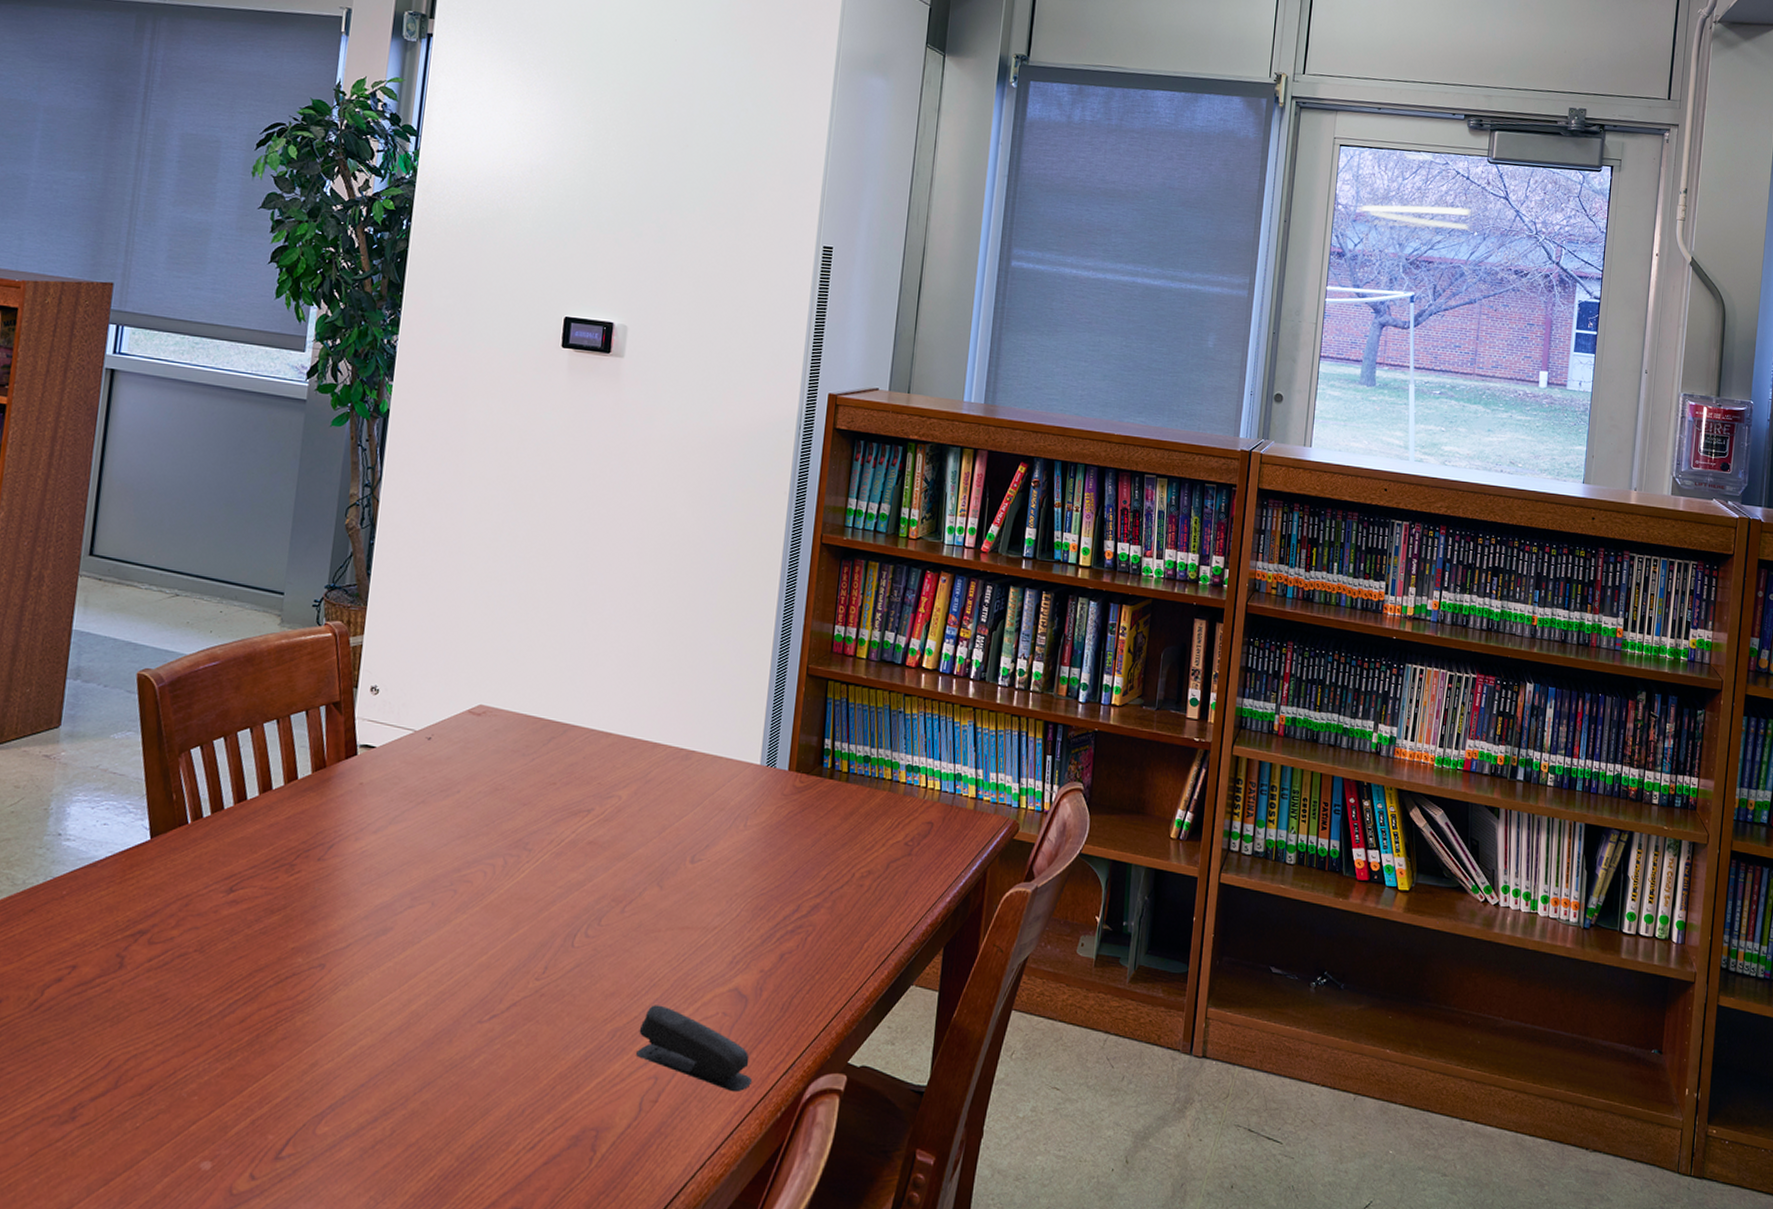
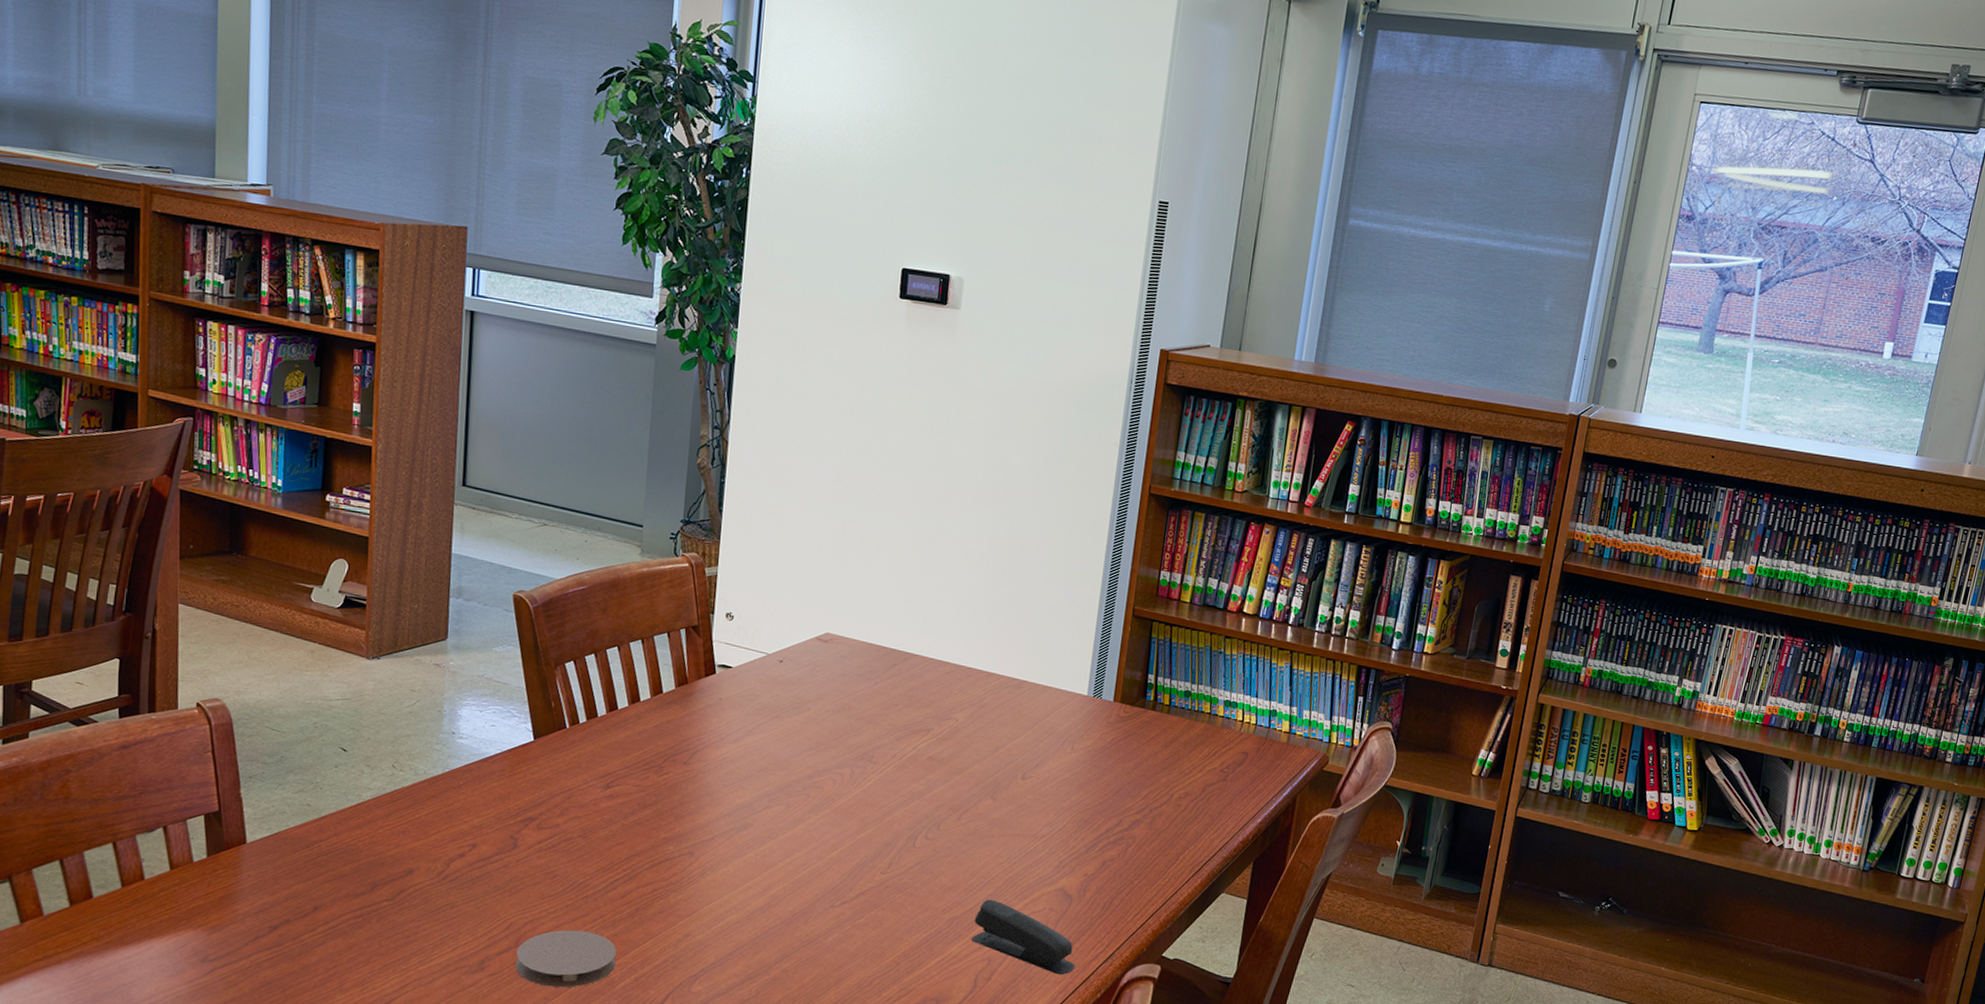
coaster: none [112,1065,233,1137] -> present [515,929,617,988]

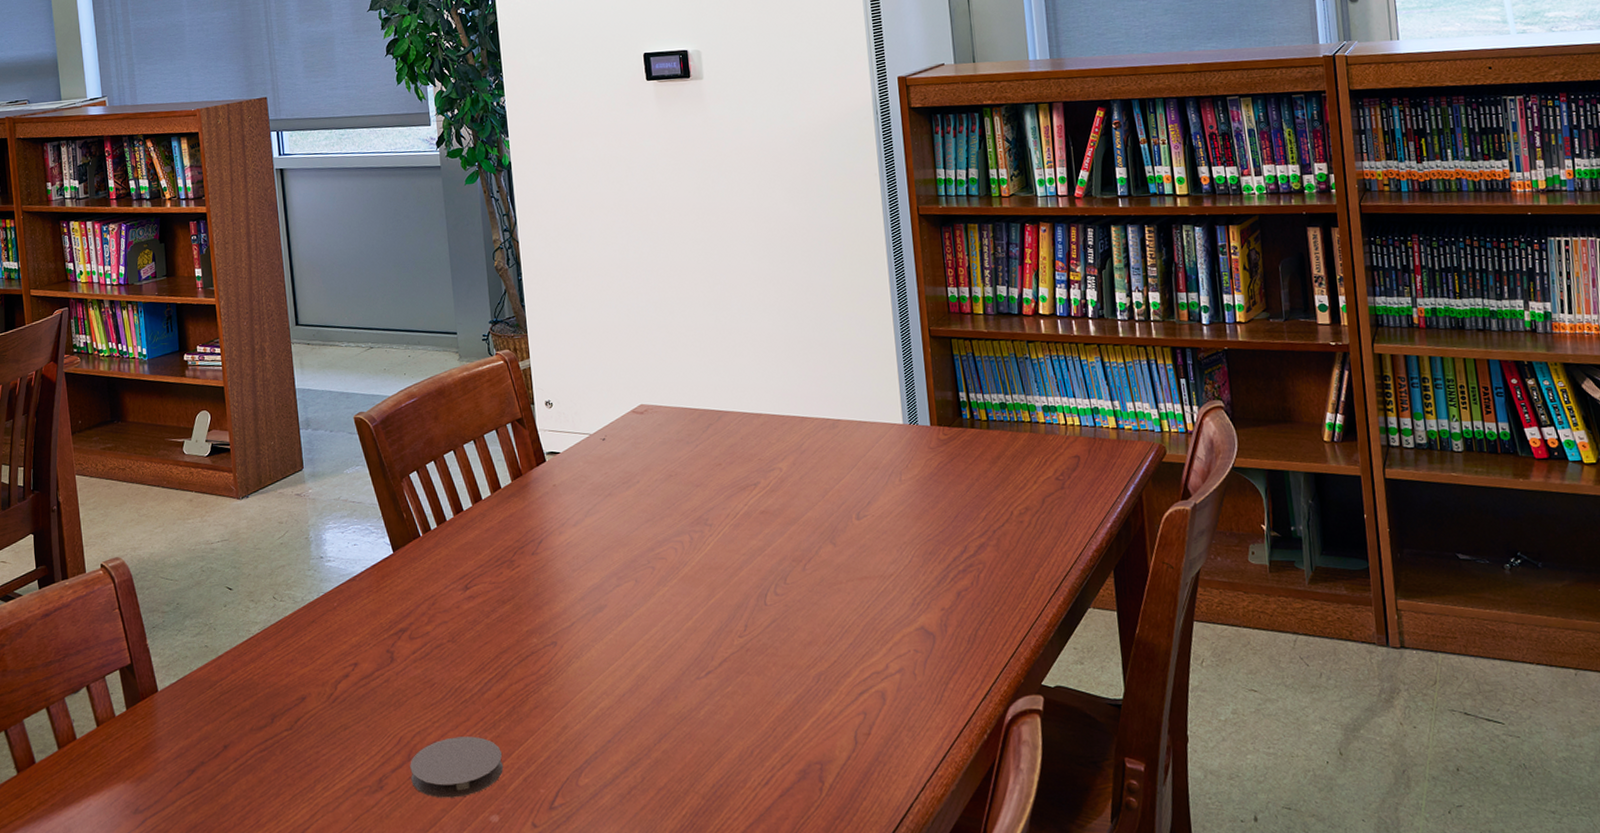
stapler: present [972,899,1076,975] -> none [840,648,955,720]

